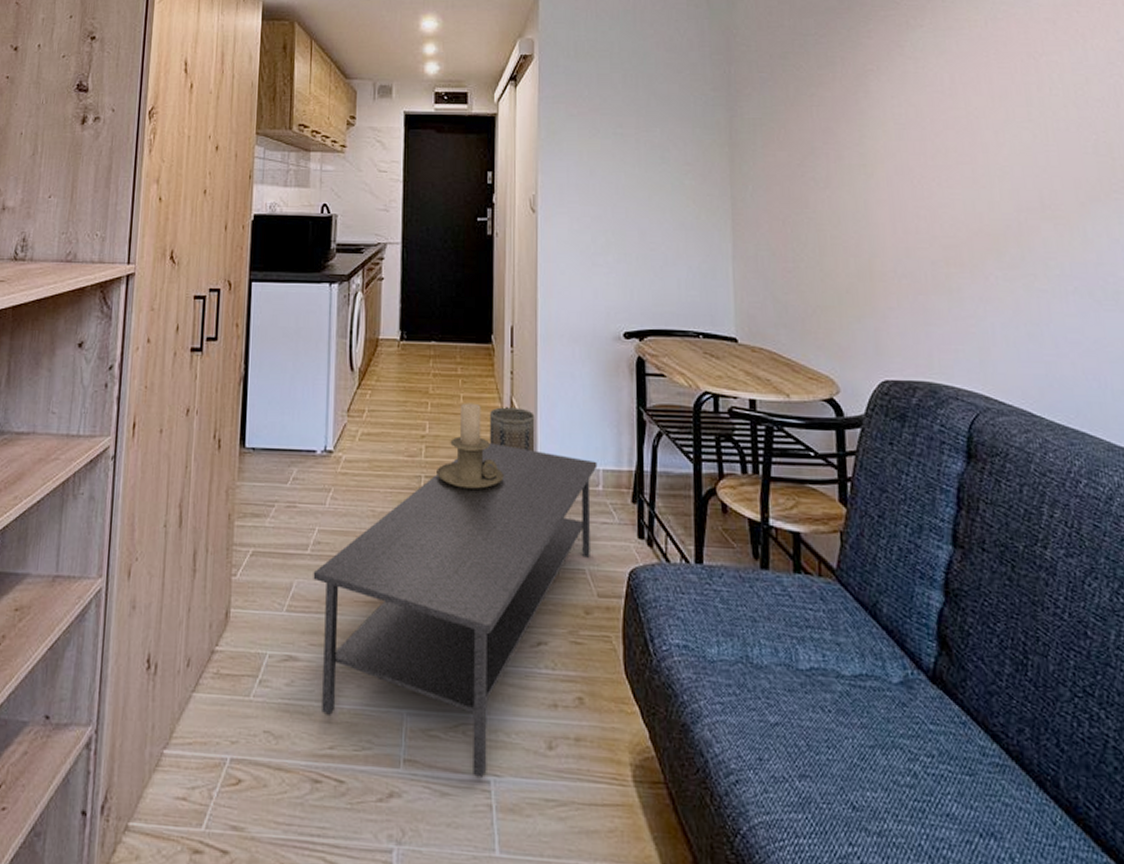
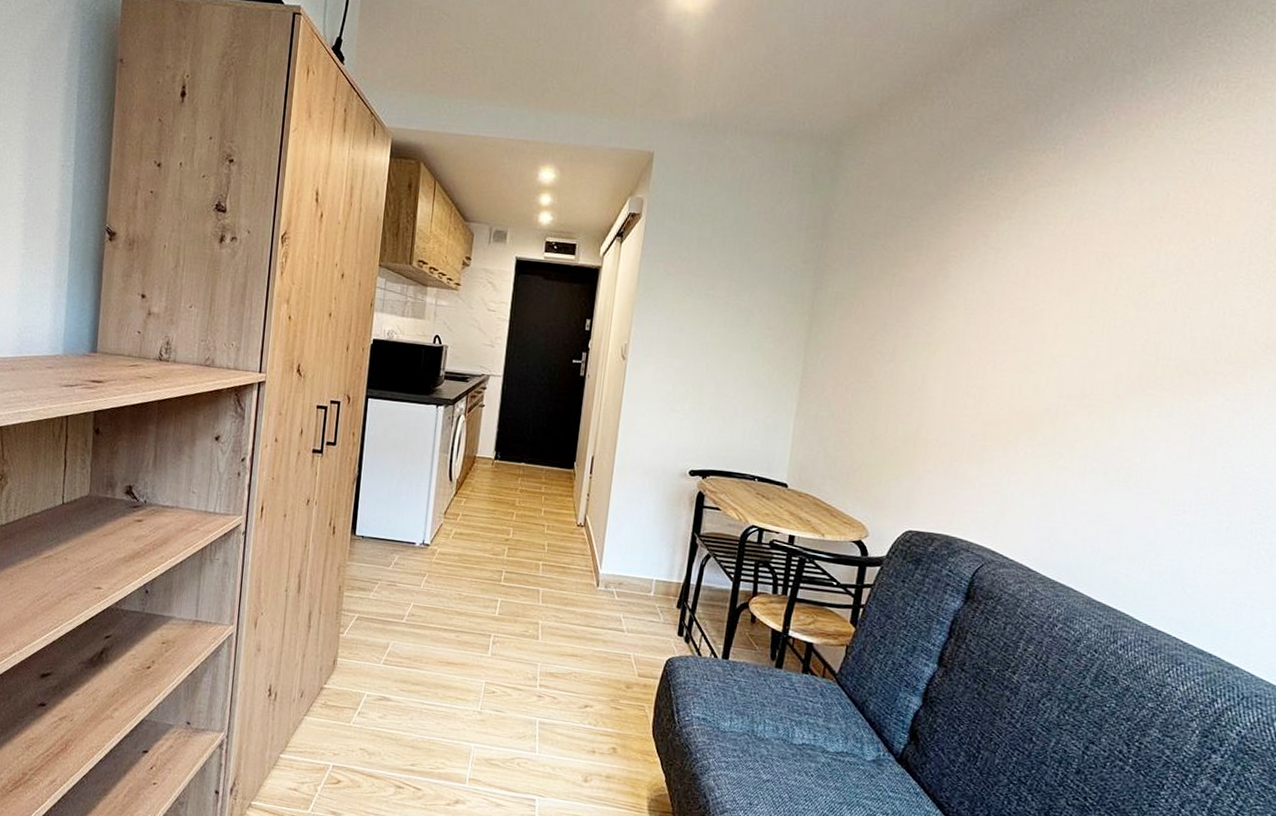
coffee table: present [313,442,598,777] -> none [406,550,652,796]
candle holder: present [437,403,504,489] -> none [515,516,572,586]
basket: present [490,407,535,452] -> none [563,522,604,561]

